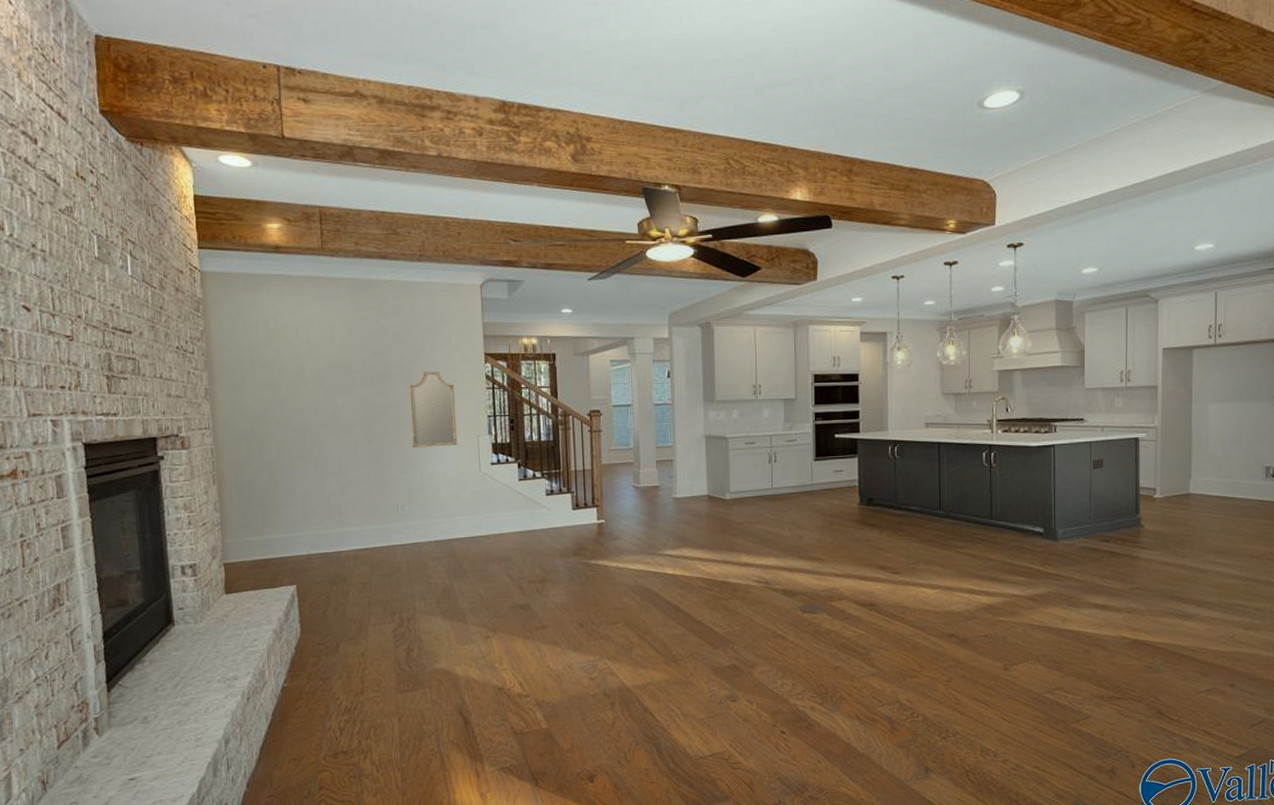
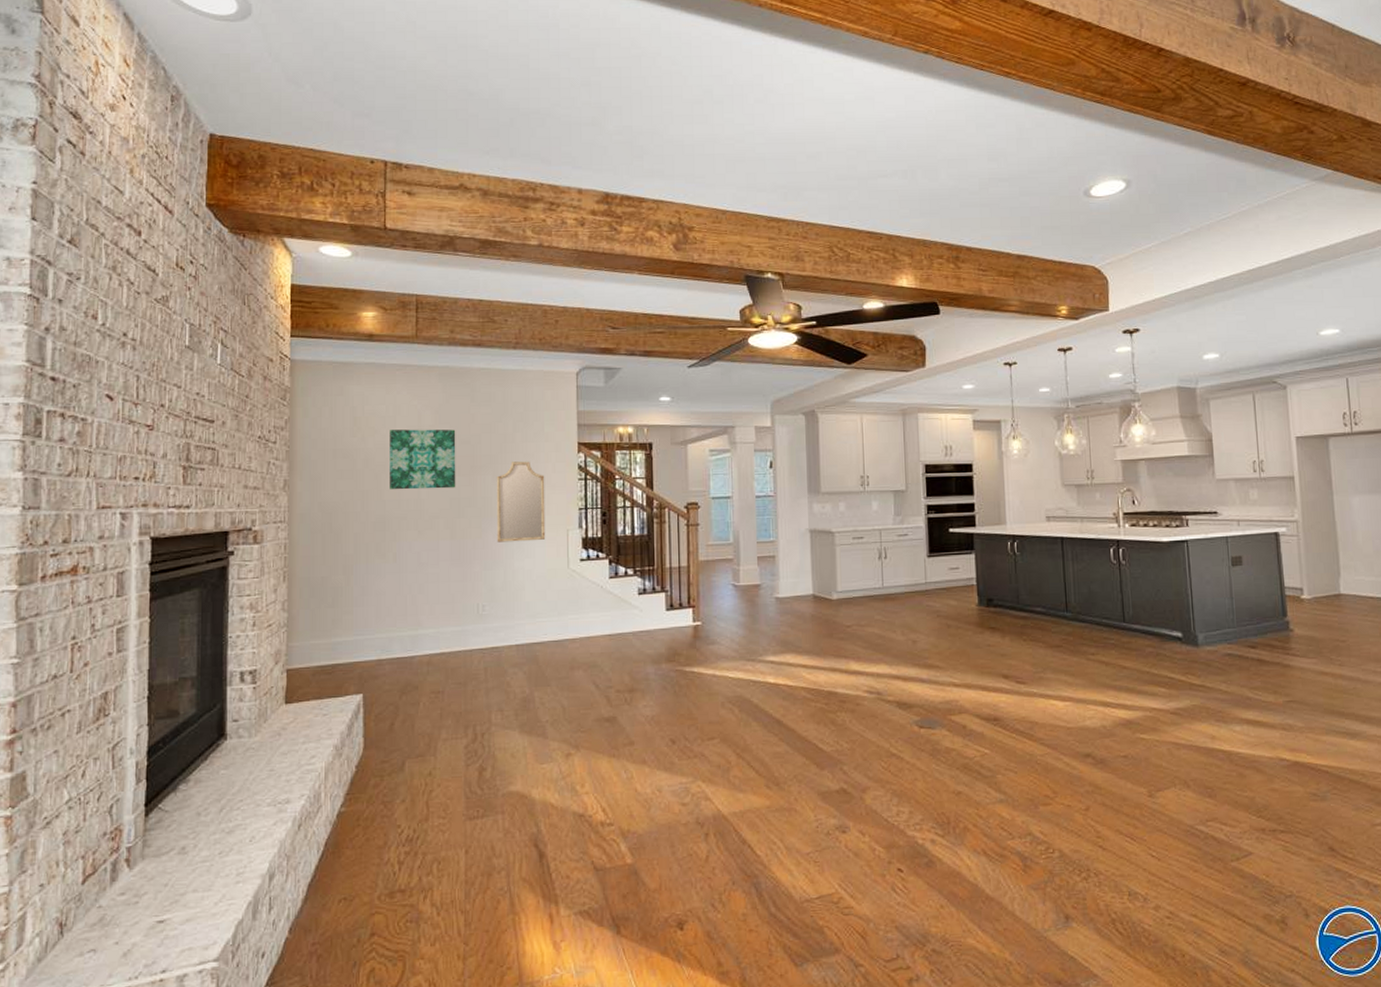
wall art: none [303,340,370,399] -> present [390,429,456,490]

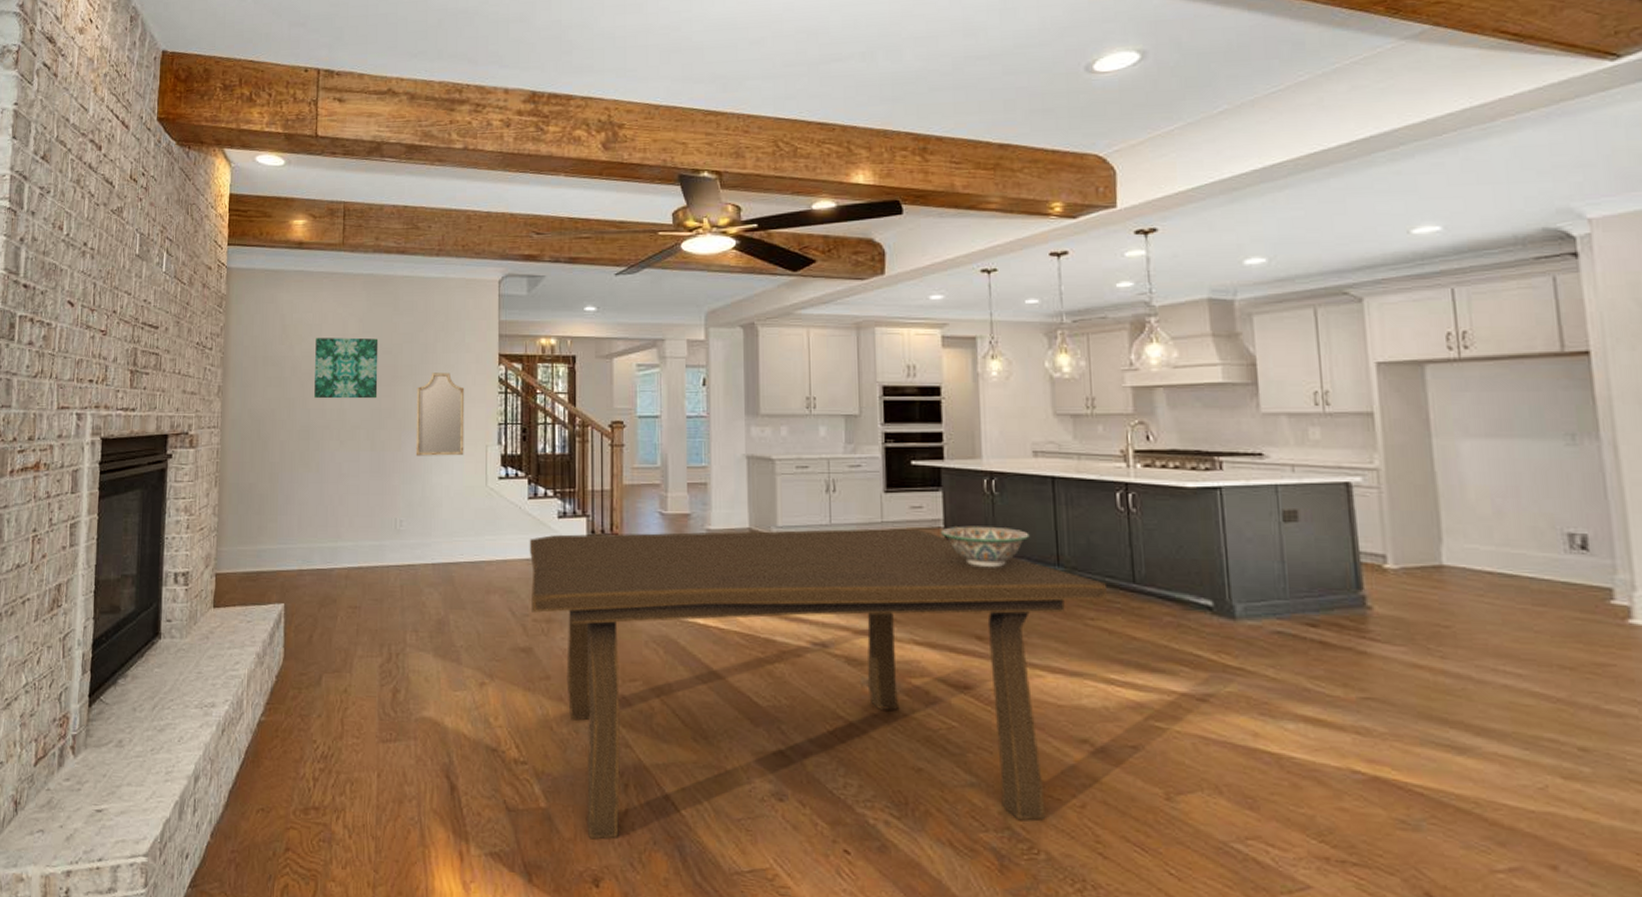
dining table: none [611,587,1104,887] -> present [529,529,1107,840]
decorative bowl: none [973,581,1044,616] -> present [940,526,1030,567]

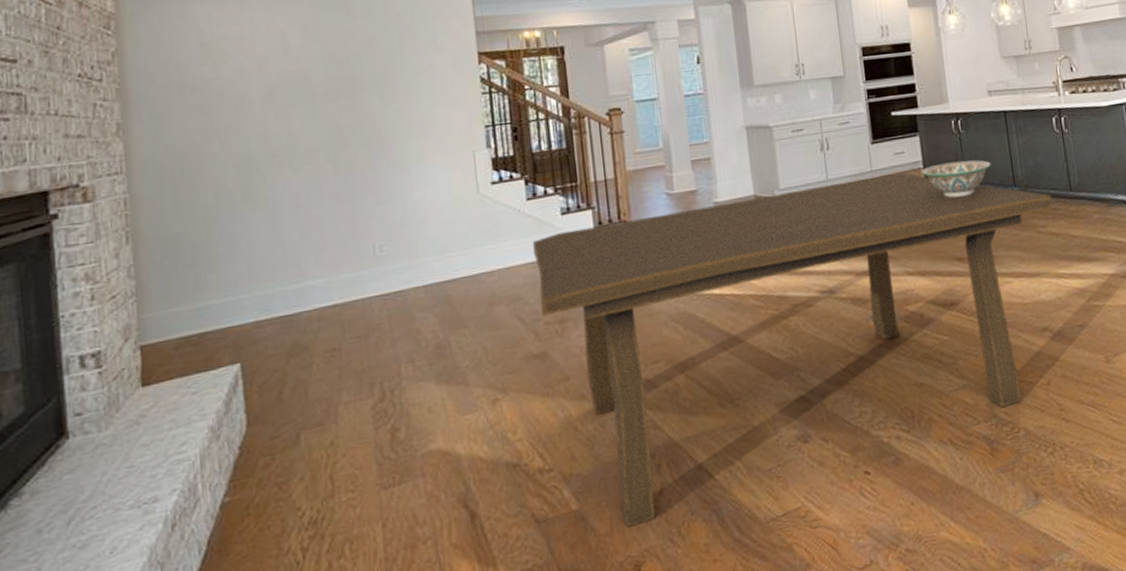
wall art: present [314,337,379,399] -> none [247,48,336,125]
home mirror: present [415,372,465,456] -> none [384,77,449,173]

